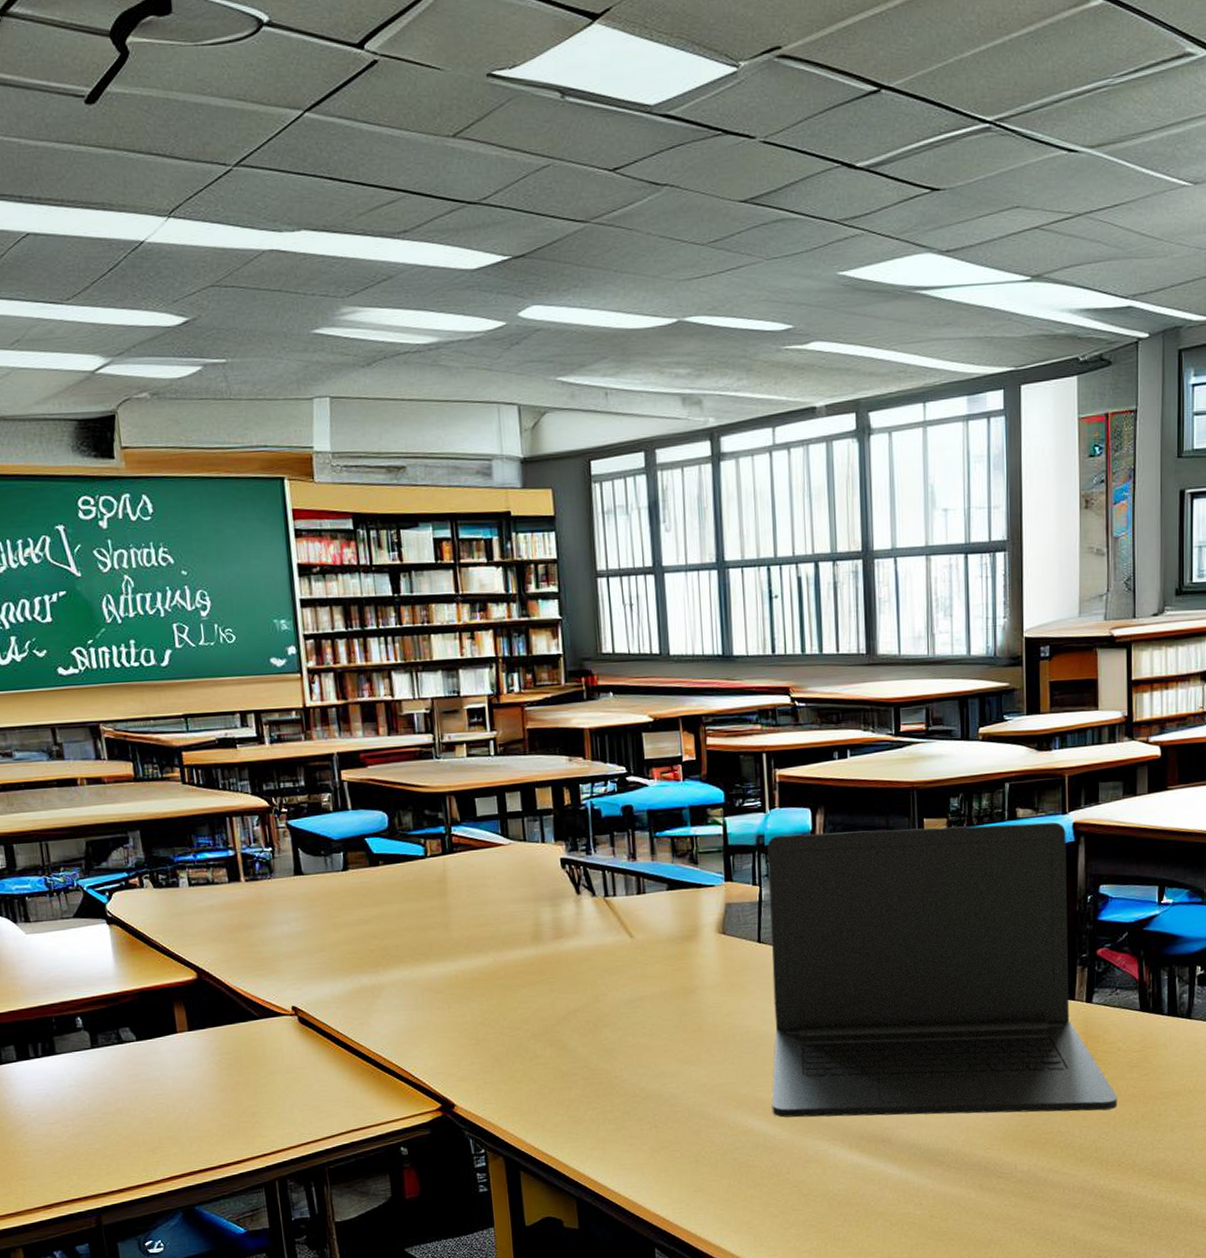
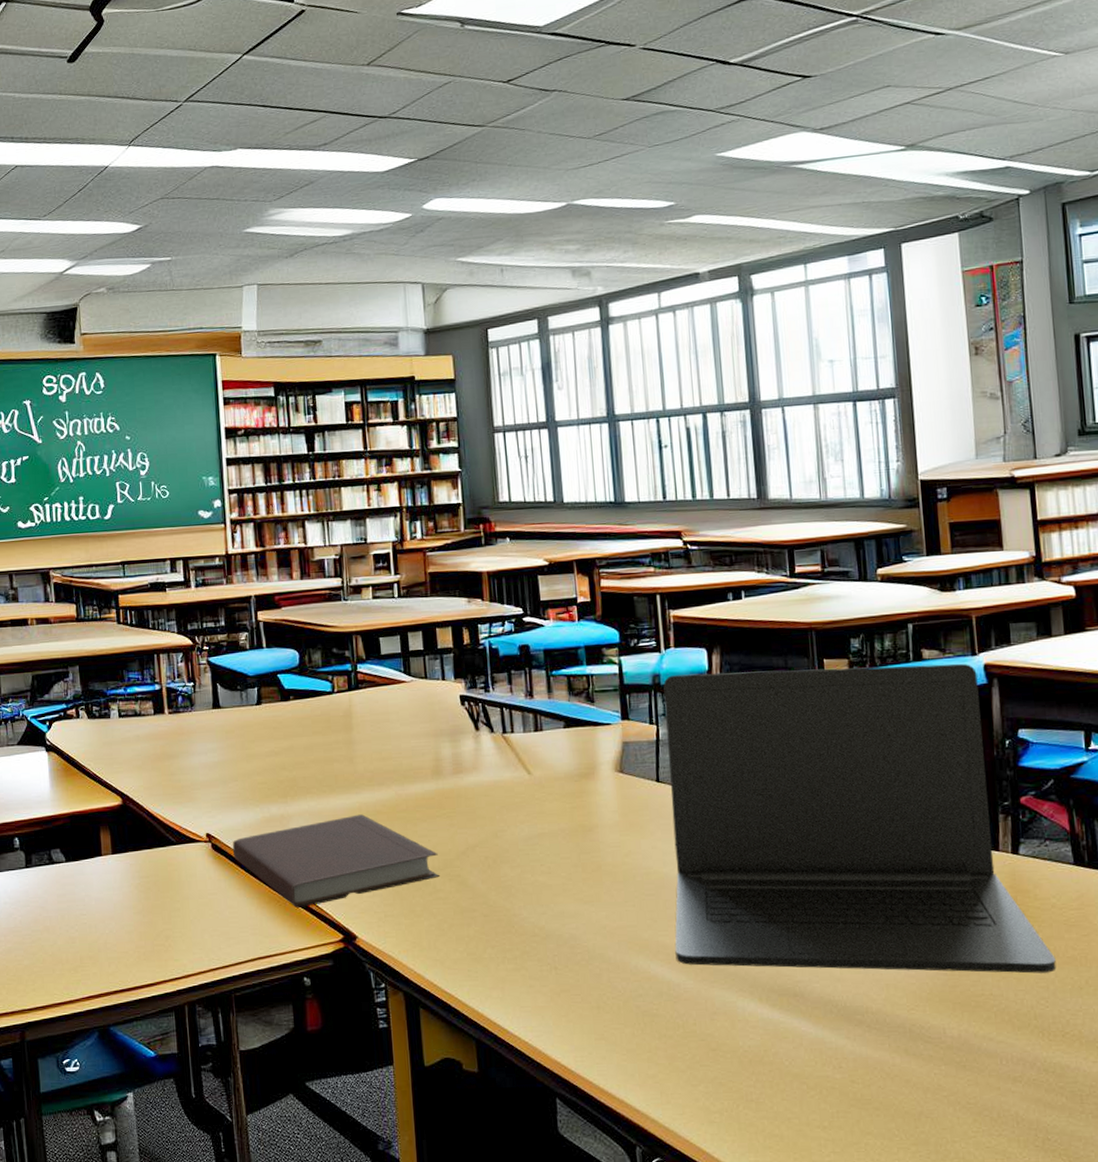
notebook: none [320,982,540,1079] -> present [232,814,439,908]

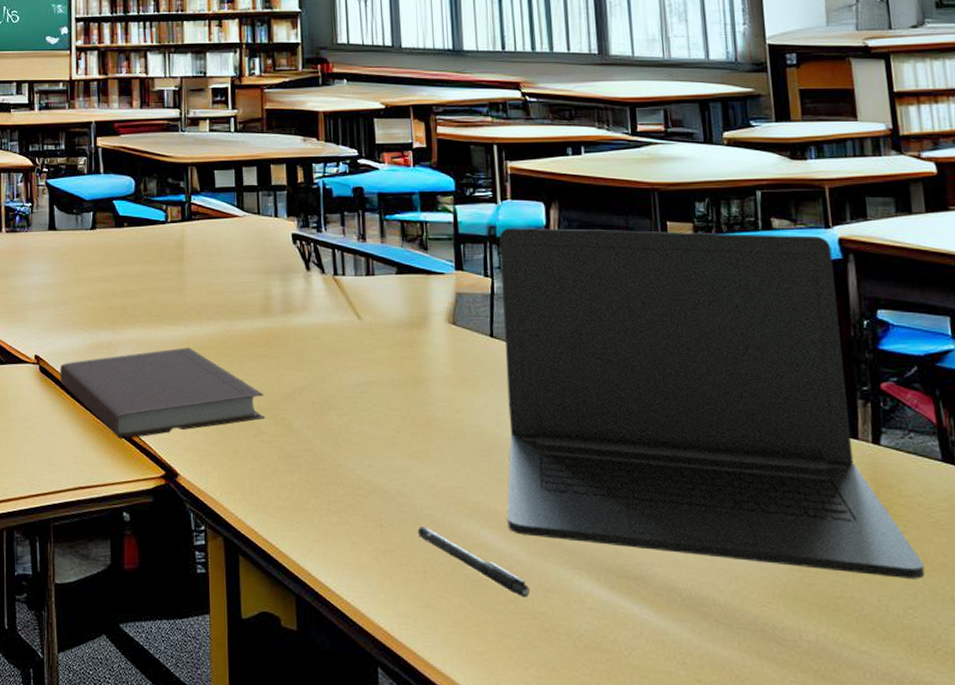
pen: none [590,964,697,1022] -> present [417,525,530,598]

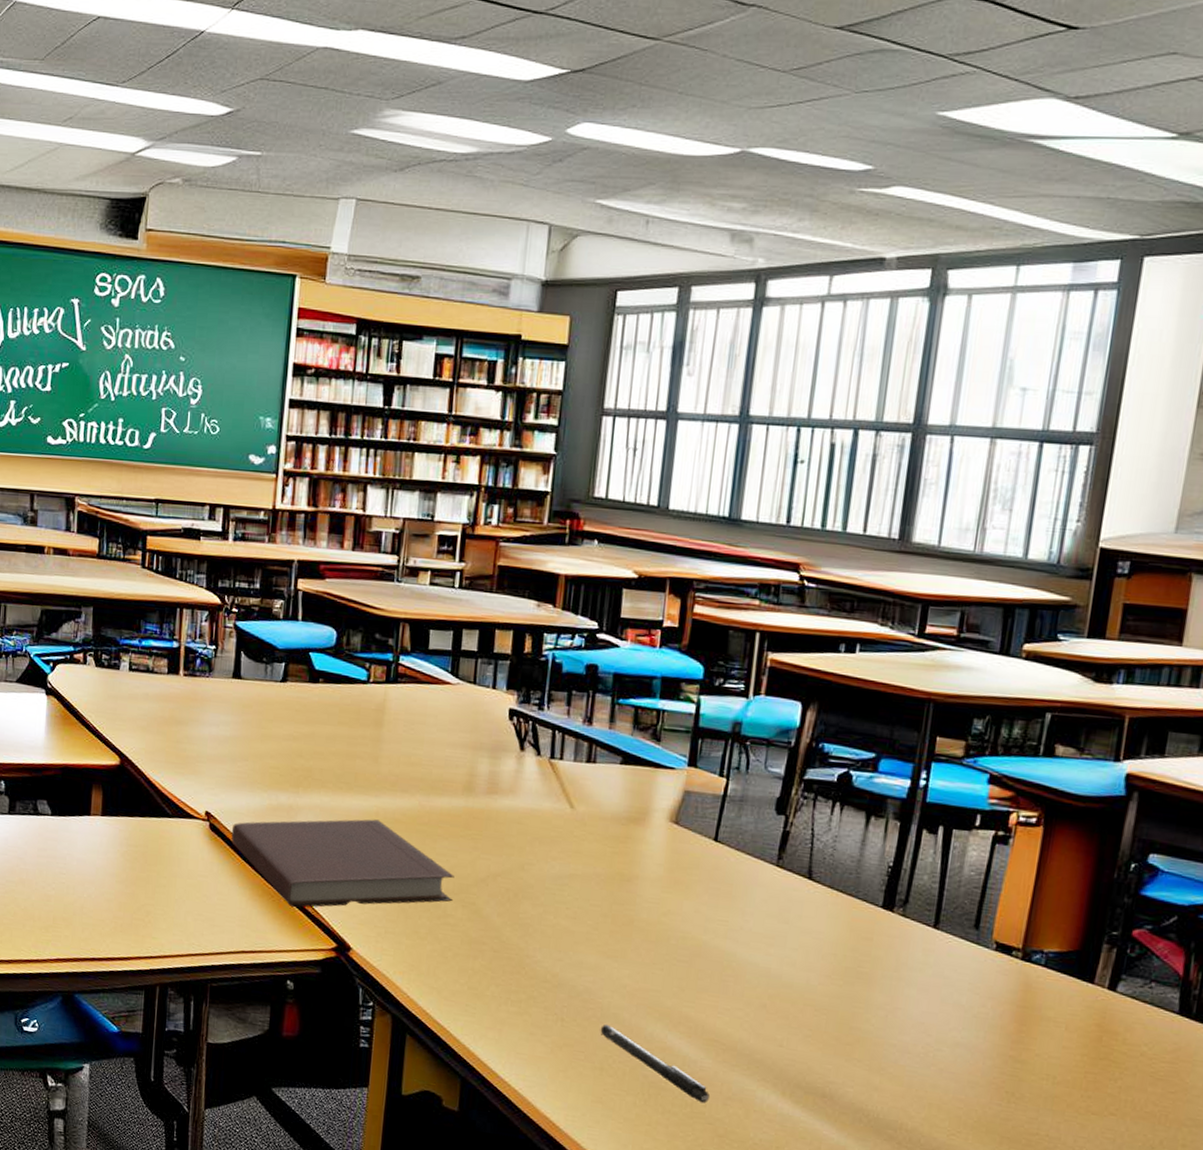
laptop: present [499,228,925,579] -> none [697,726,1131,1125]

